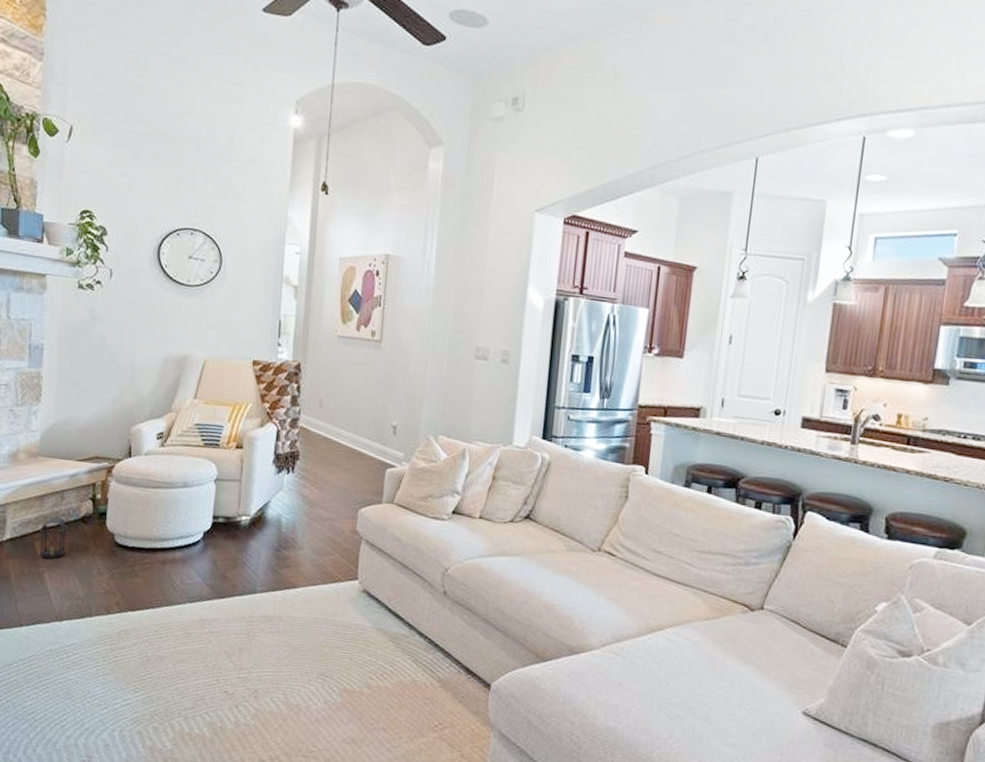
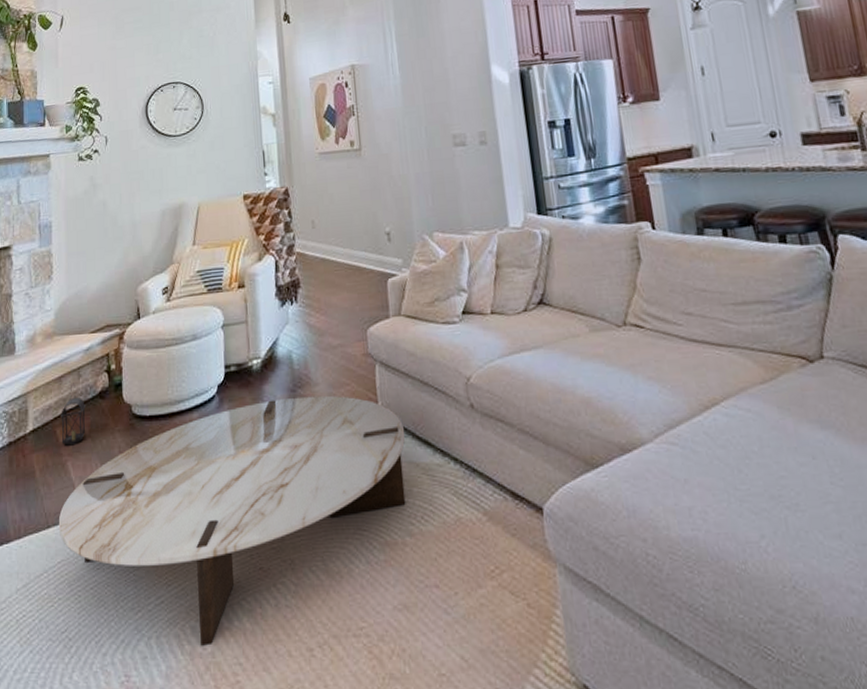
coffee table: none [31,554,379,744] -> present [58,395,406,646]

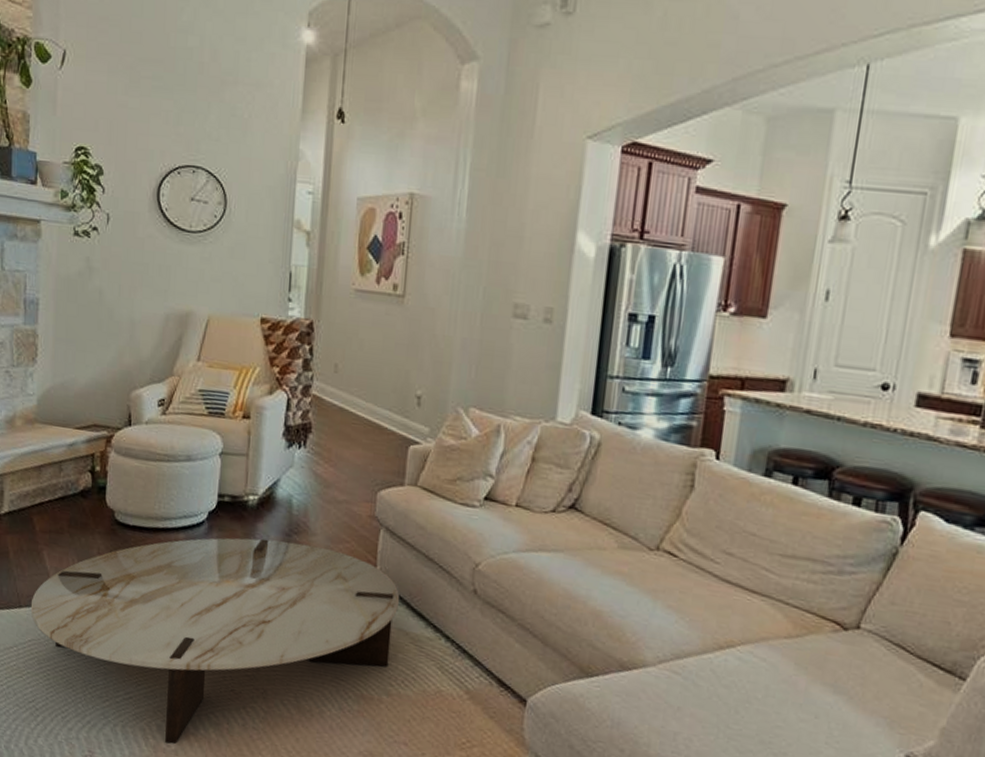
lantern: present [61,383,86,447] -> none [38,475,65,537]

